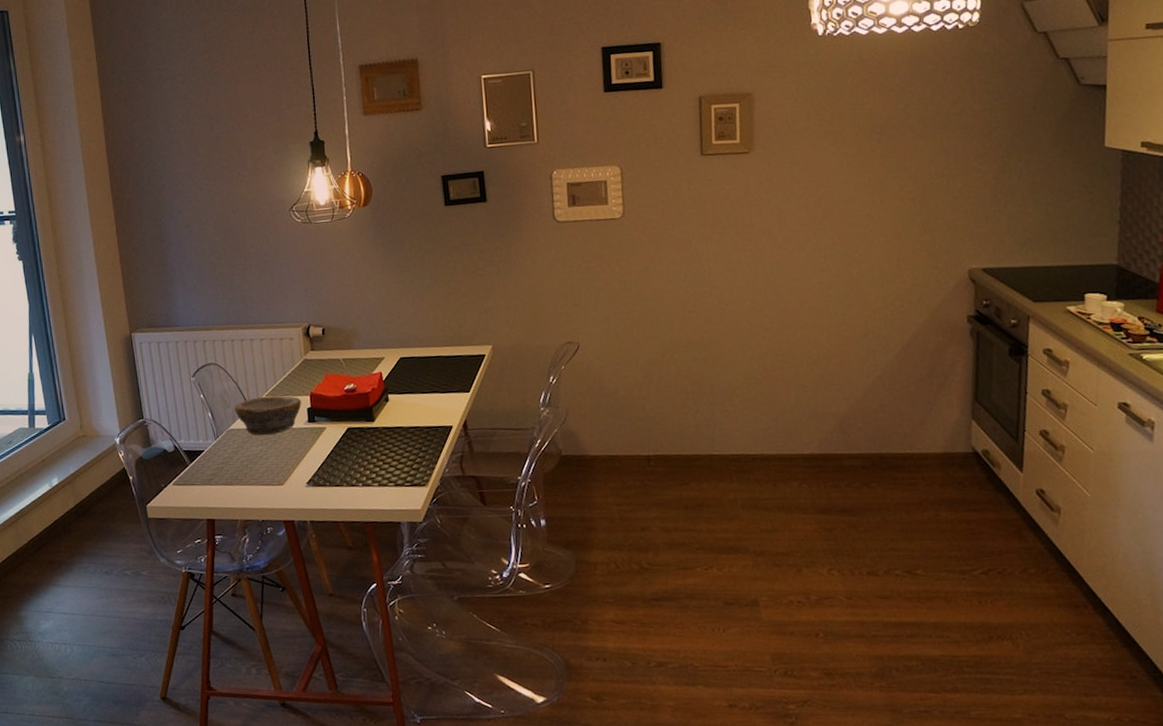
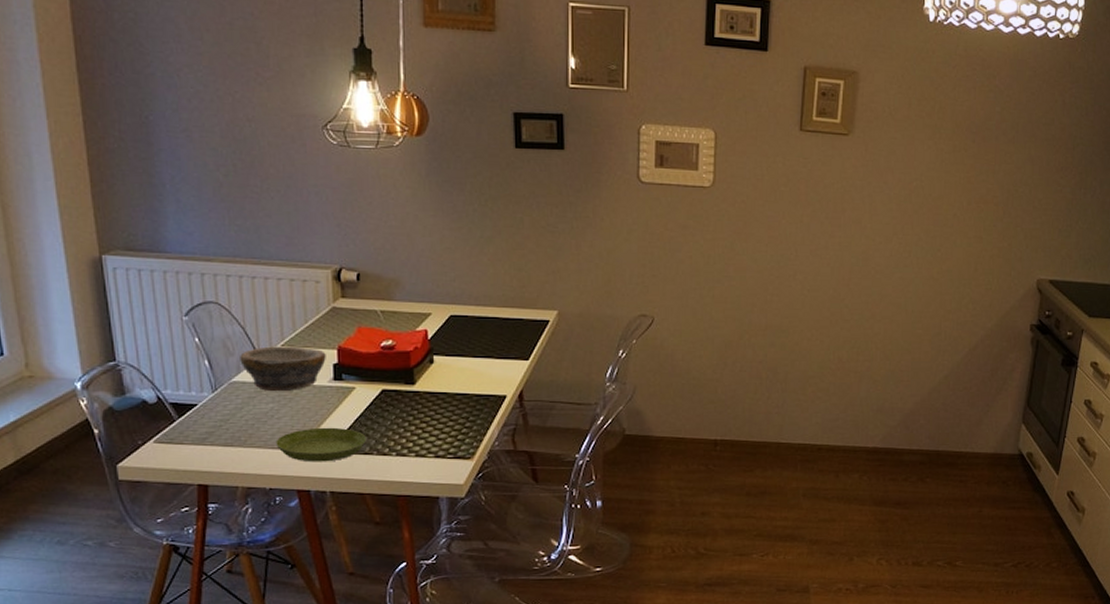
saucer: none [265,463,337,496] -> present [276,427,366,462]

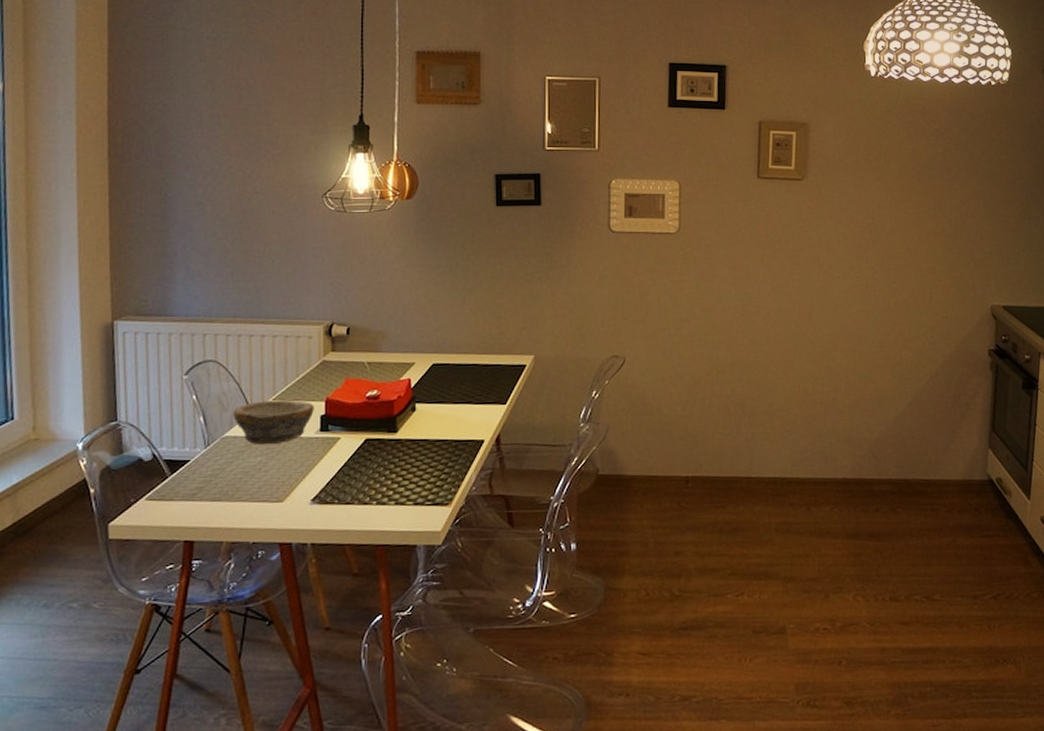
saucer: present [276,427,366,462] -> none [261,478,348,515]

